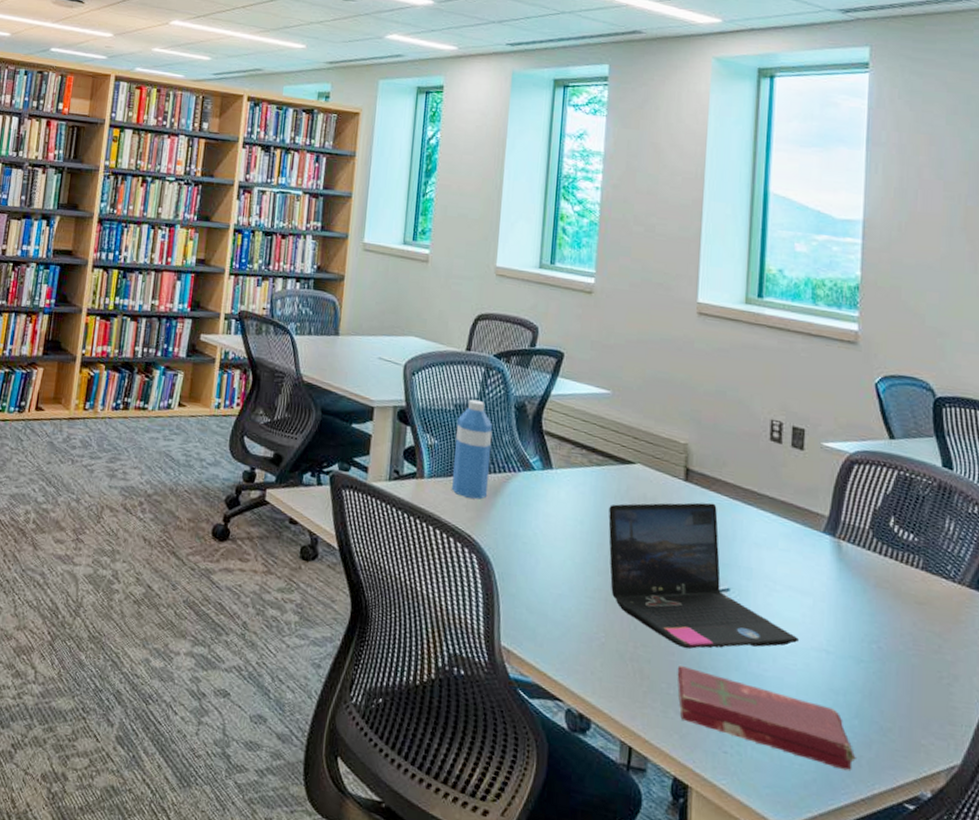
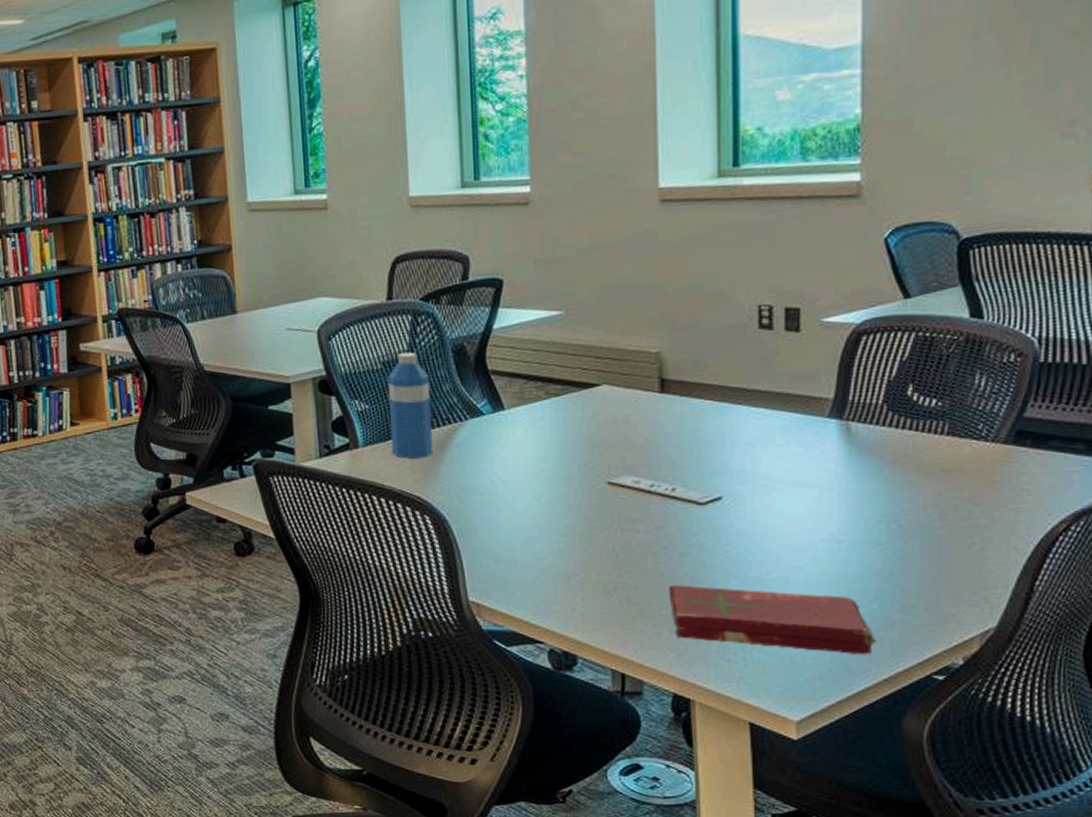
laptop: present [608,502,799,649] -> none [575,410,805,567]

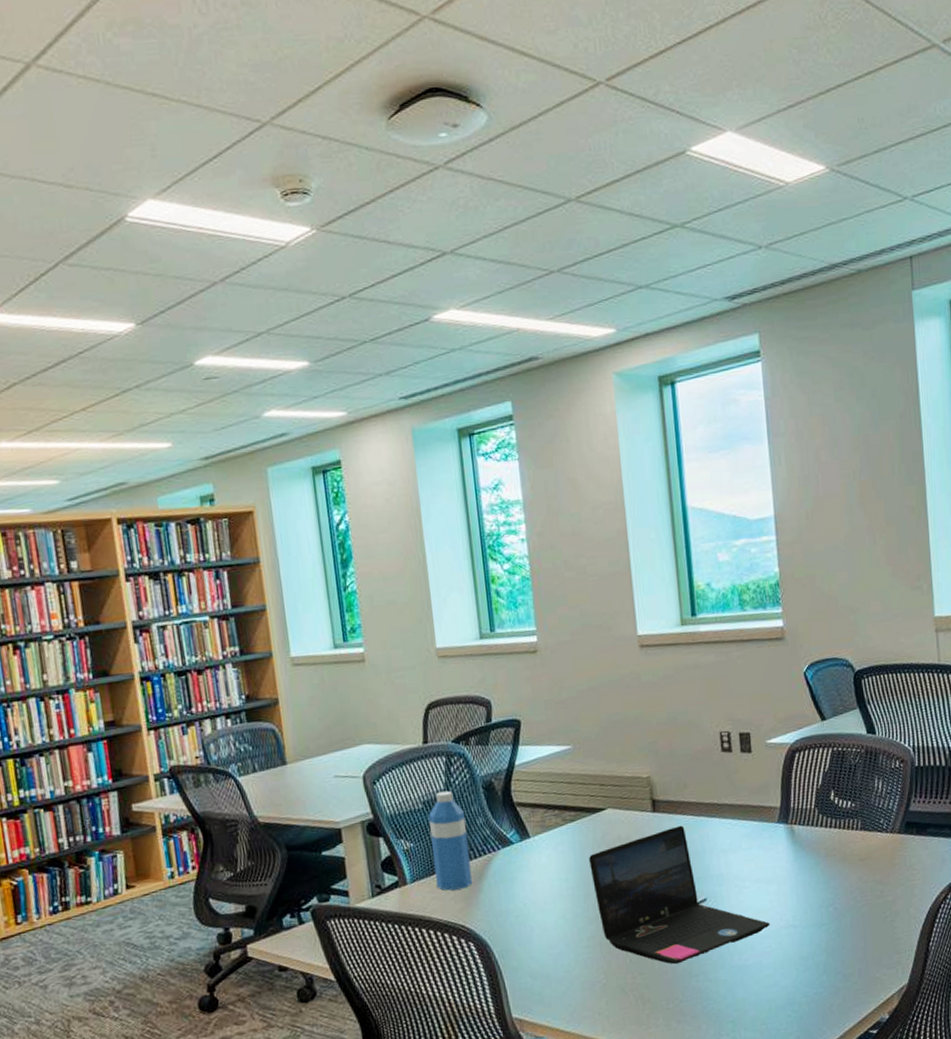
laptop: none [575,410,805,567] -> present [589,825,770,965]
book: present [668,585,876,655] -> none [672,973,828,1027]

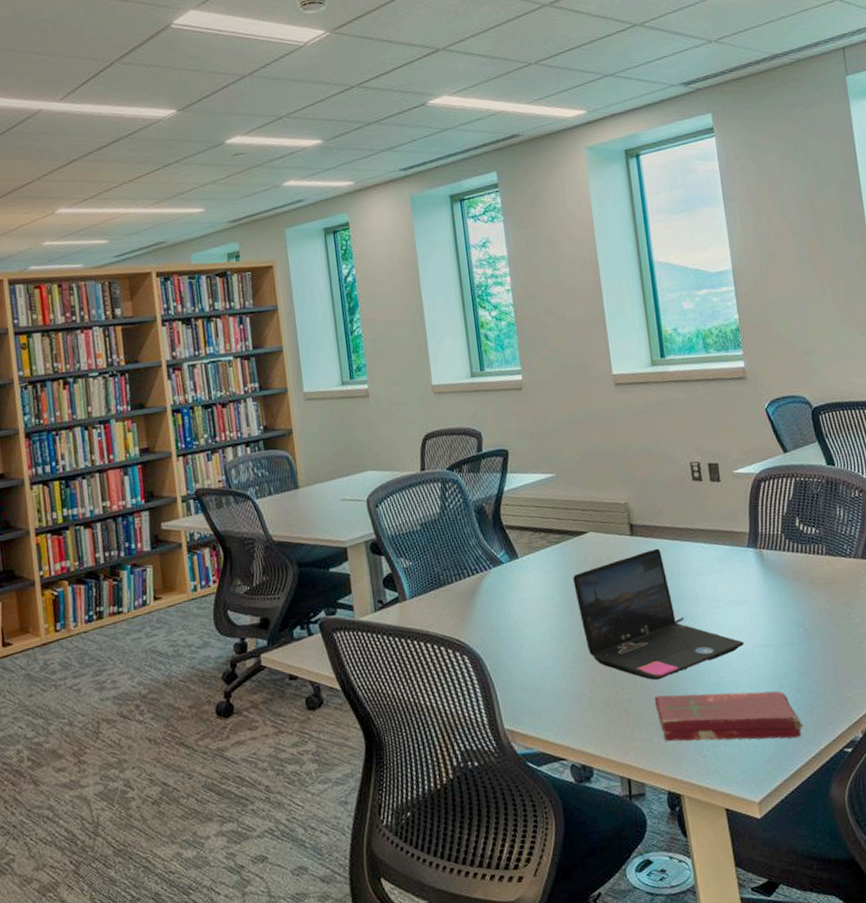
water bottle: present [429,790,473,891] -> none [426,514,467,607]
book: none [672,973,828,1027] -> present [654,691,803,742]

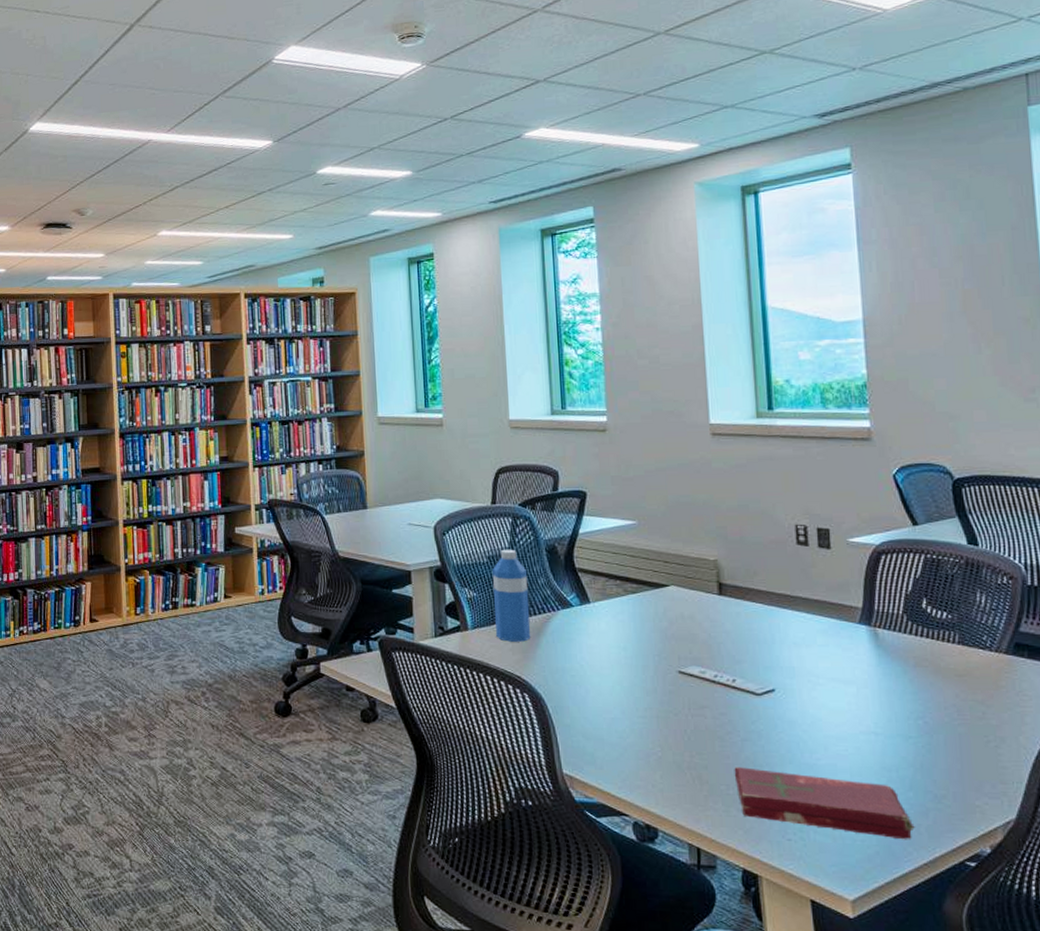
water bottle: none [426,514,467,607] -> present [493,549,531,642]
laptop: present [573,548,744,681] -> none [649,612,847,751]

